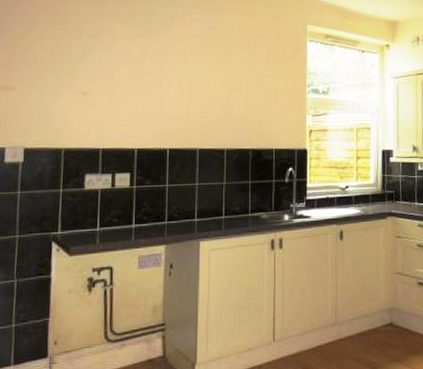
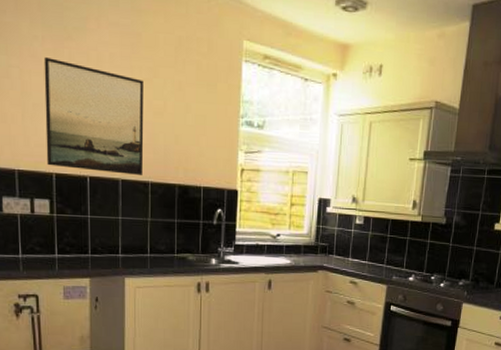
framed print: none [130,51,221,144] -> present [43,57,144,175]

